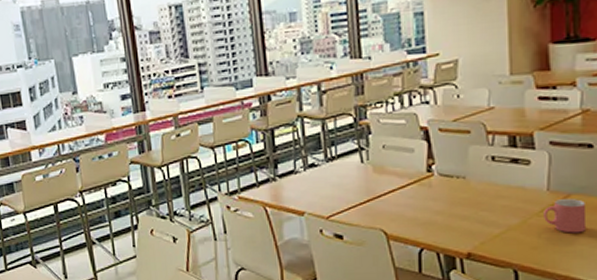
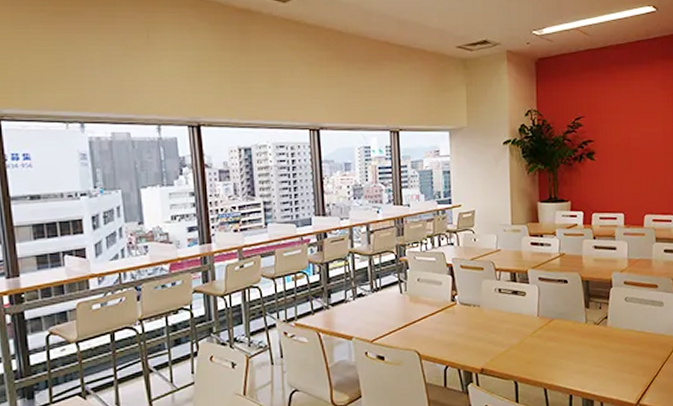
mug: present [544,198,587,234] -> none [535,322,564,350]

